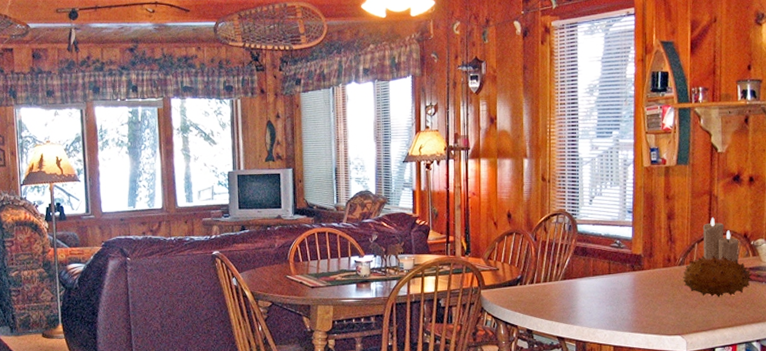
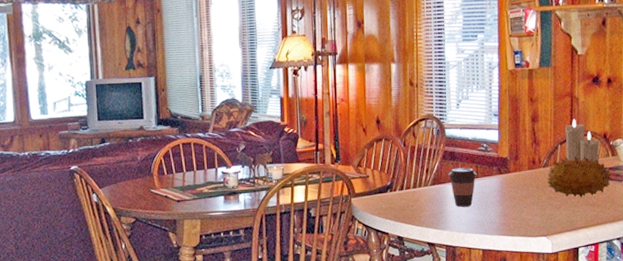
coffee cup: none [580,263,609,303] -> present [448,167,477,207]

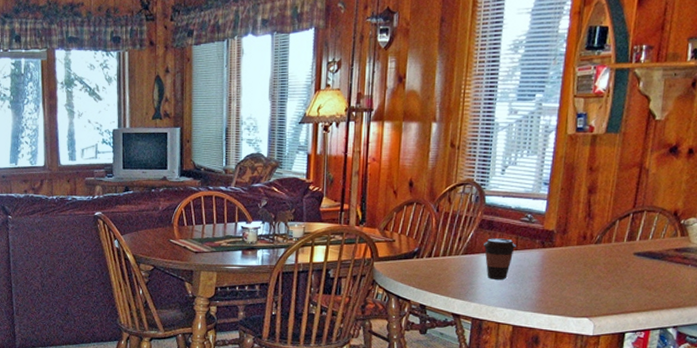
fruit: present [546,156,613,198] -> none [597,234,678,279]
candle: present [565,119,599,163] -> none [624,192,668,242]

